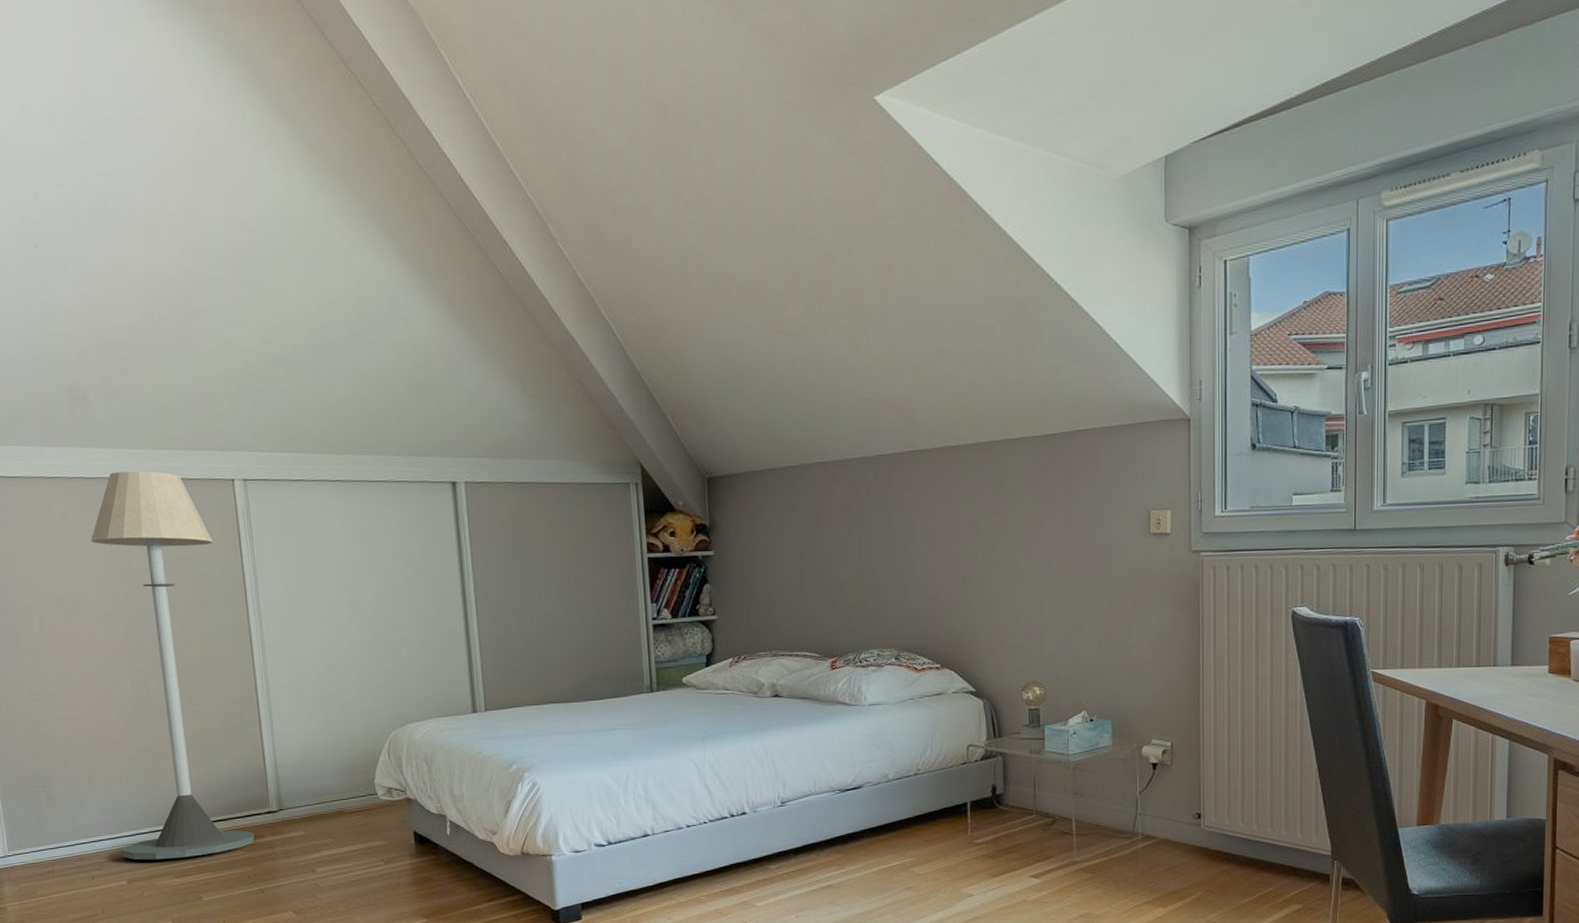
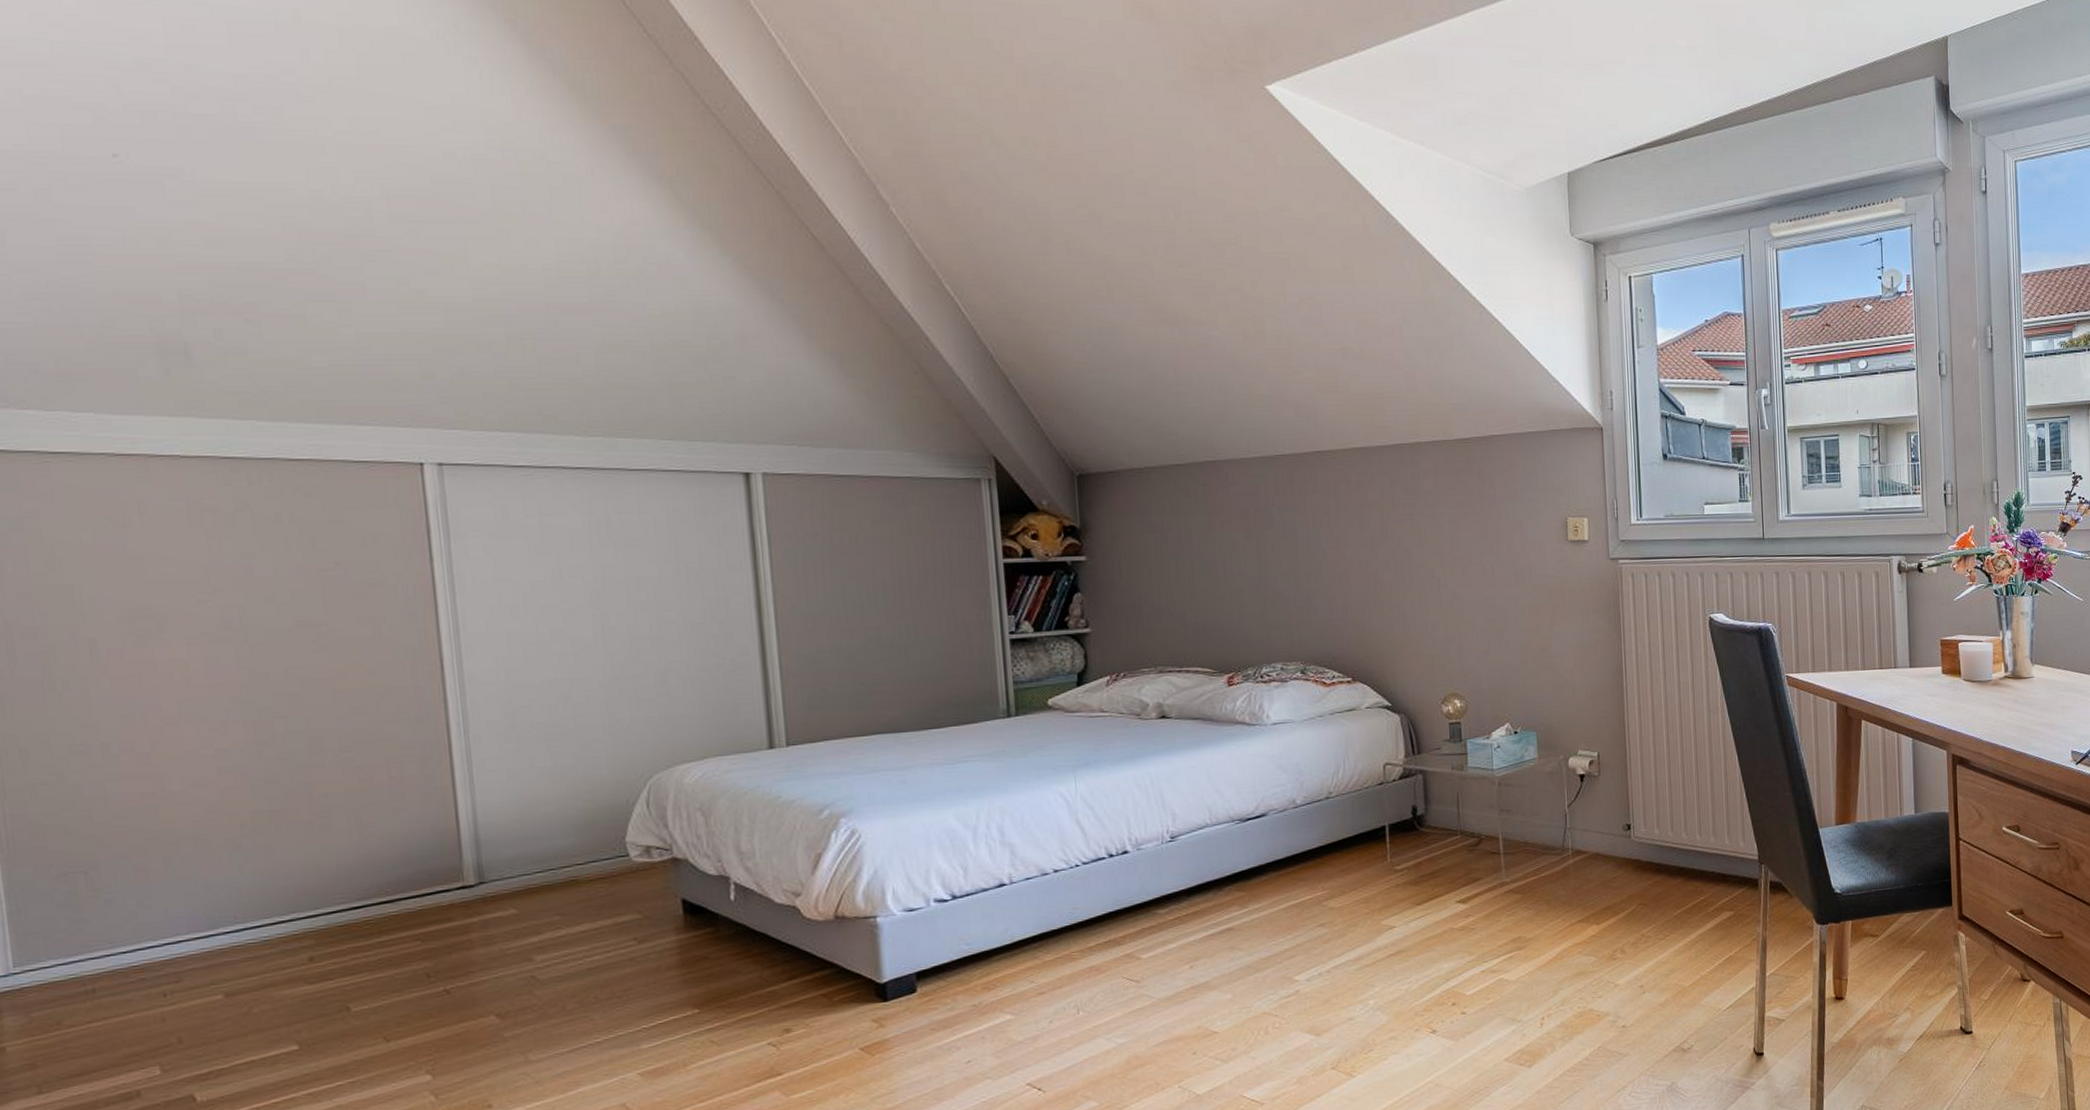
floor lamp: present [90,471,255,860] -> none [185,449,439,965]

